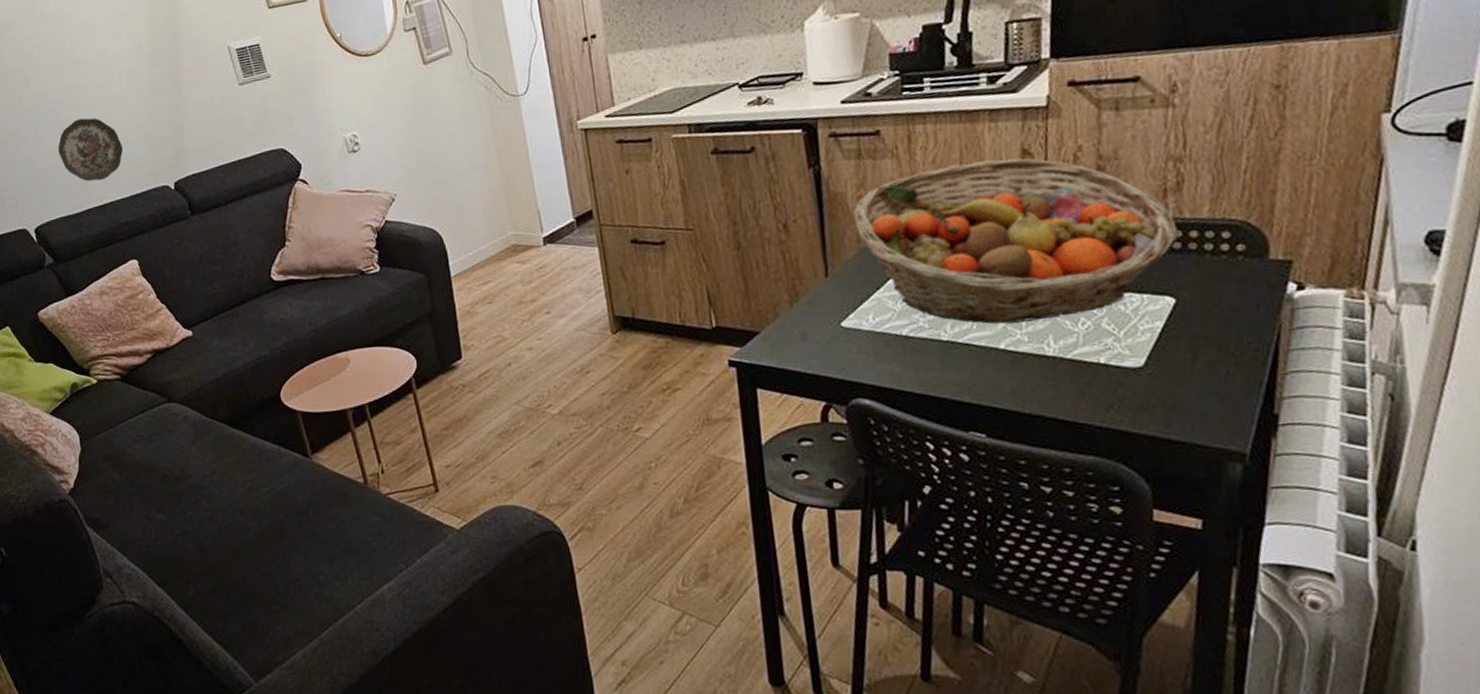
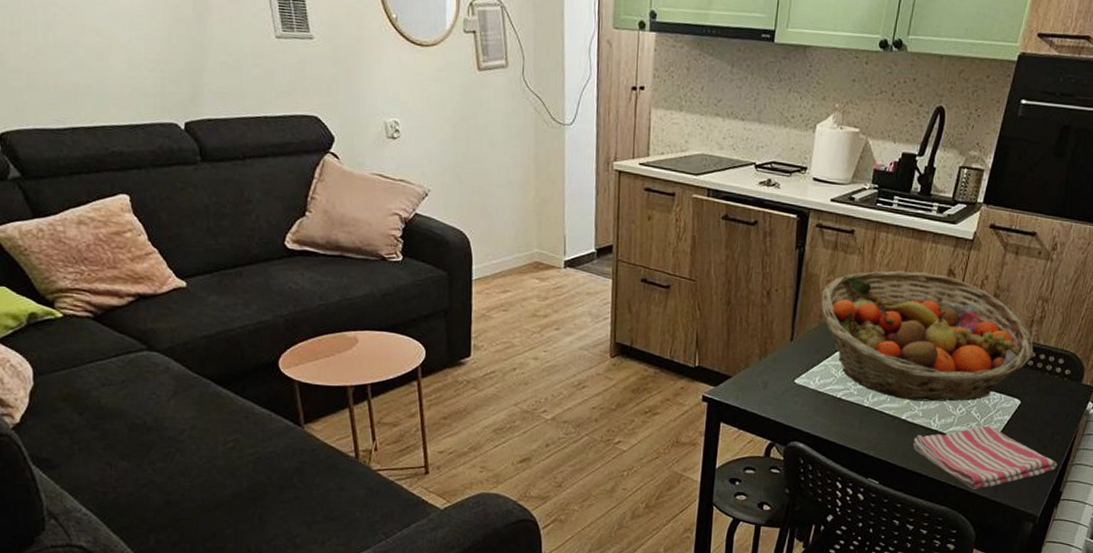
decorative plate: present [58,118,124,182] -> none [41,23,126,99]
dish towel: none [1023,338,1260,427] -> present [912,425,1058,489]

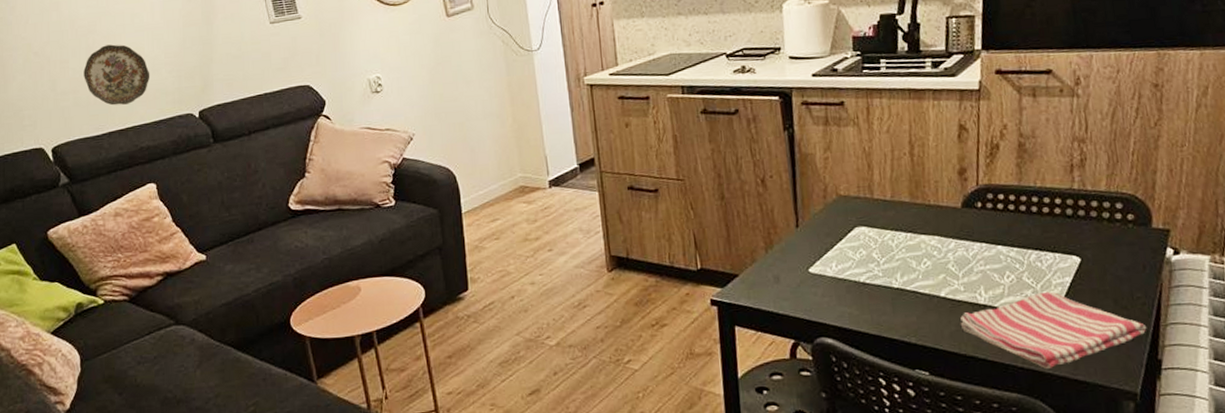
decorative plate: none [41,23,126,99] -> present [83,44,150,106]
fruit basket: present [821,270,1034,402] -> none [821,132,1083,275]

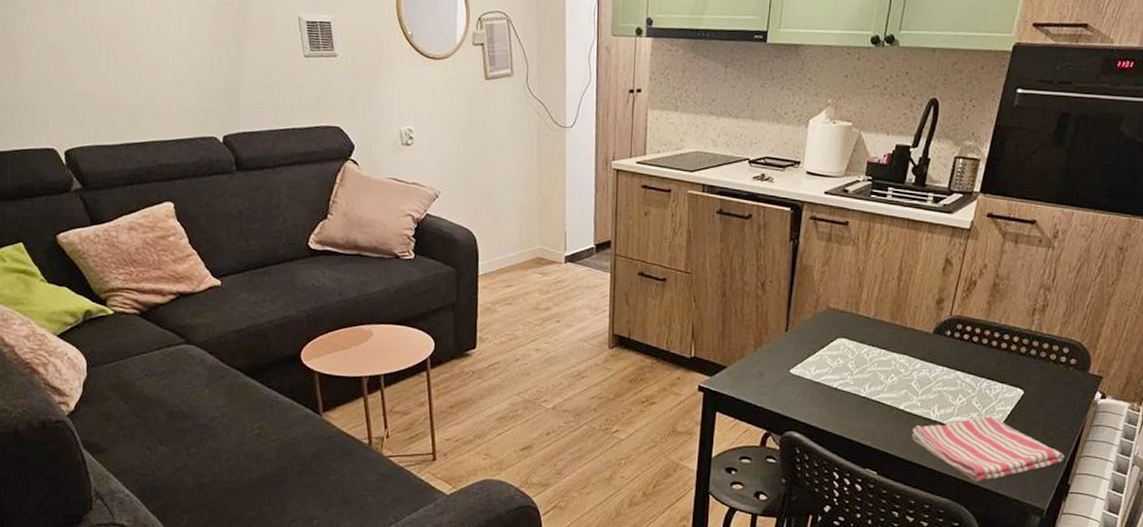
decorative plate: present [83,44,150,106] -> none [102,51,174,117]

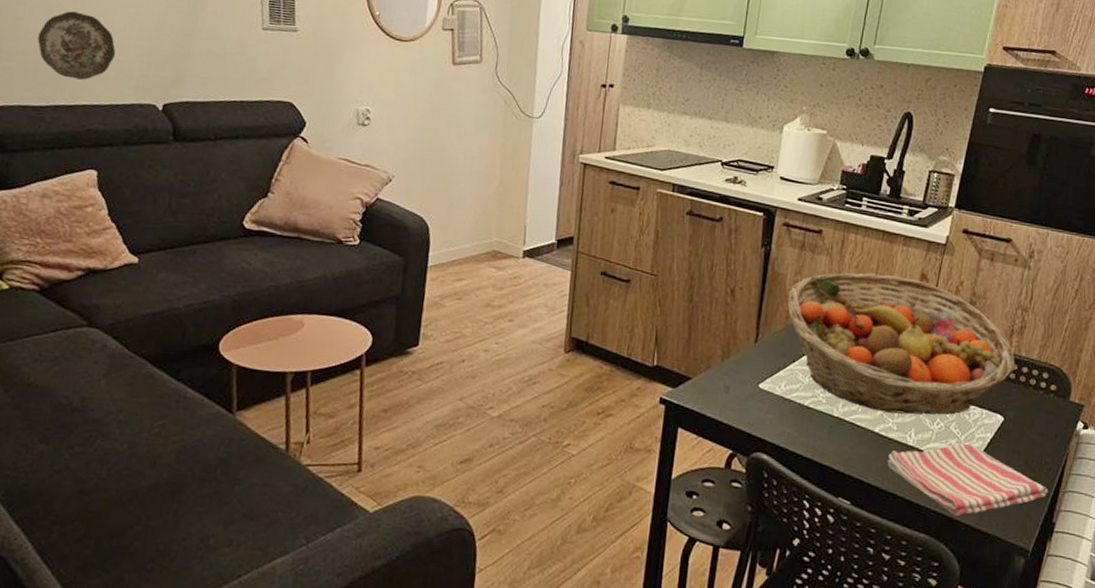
decorative plate: none [102,51,174,117] -> present [37,11,116,80]
fruit basket: none [815,261,1036,392] -> present [787,272,1015,415]

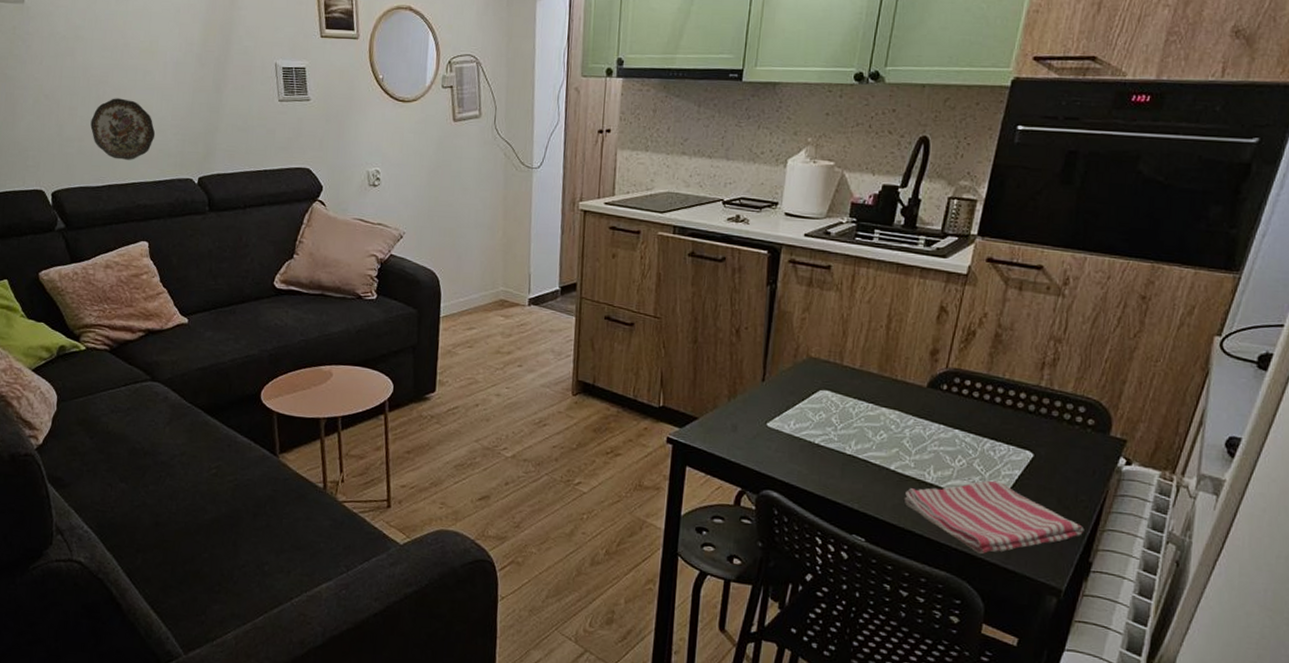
fruit basket: present [787,272,1015,415] -> none [795,308,1047,452]

